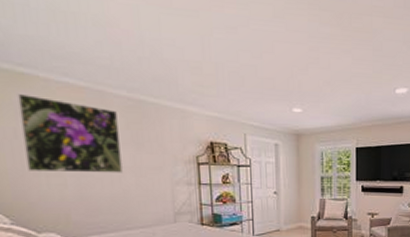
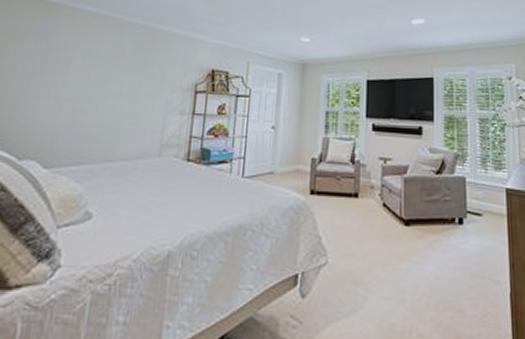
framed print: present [17,94,123,173] -> none [31,21,128,99]

